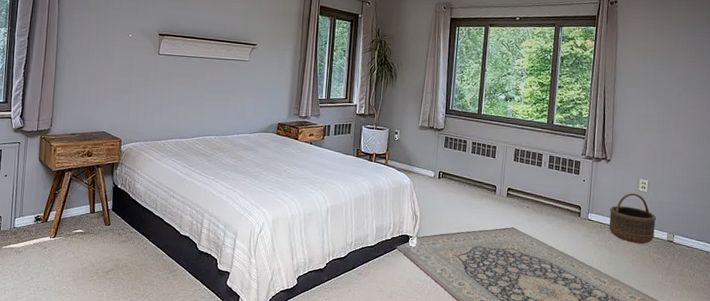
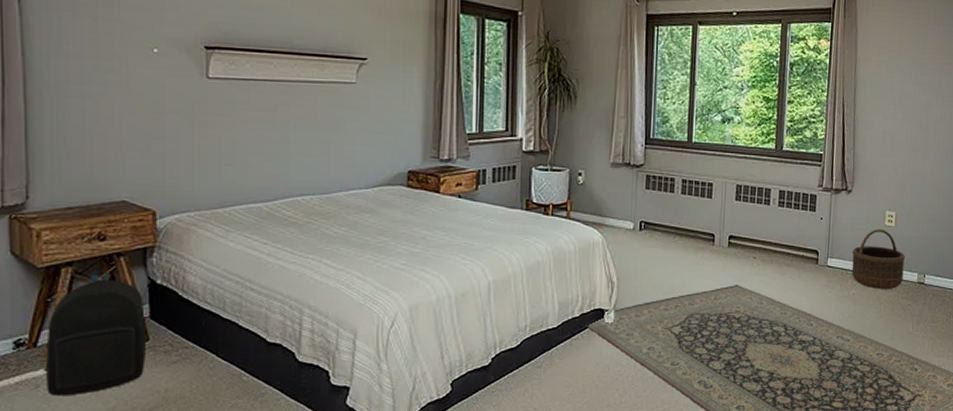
backpack: none [50,175,110,256] -> present [45,269,147,397]

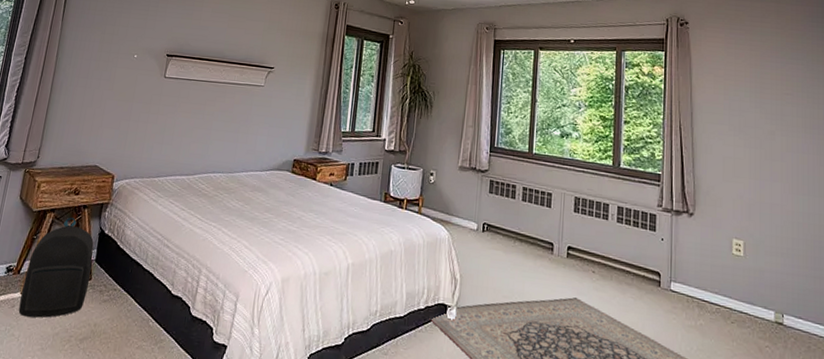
basket: present [851,228,905,289] -> none [697,256,758,325]

